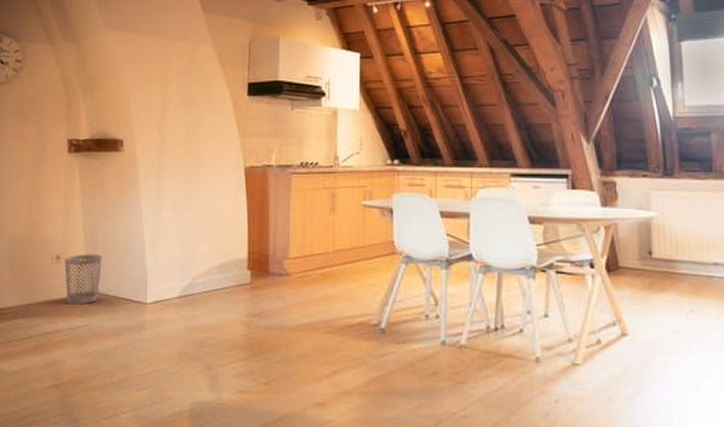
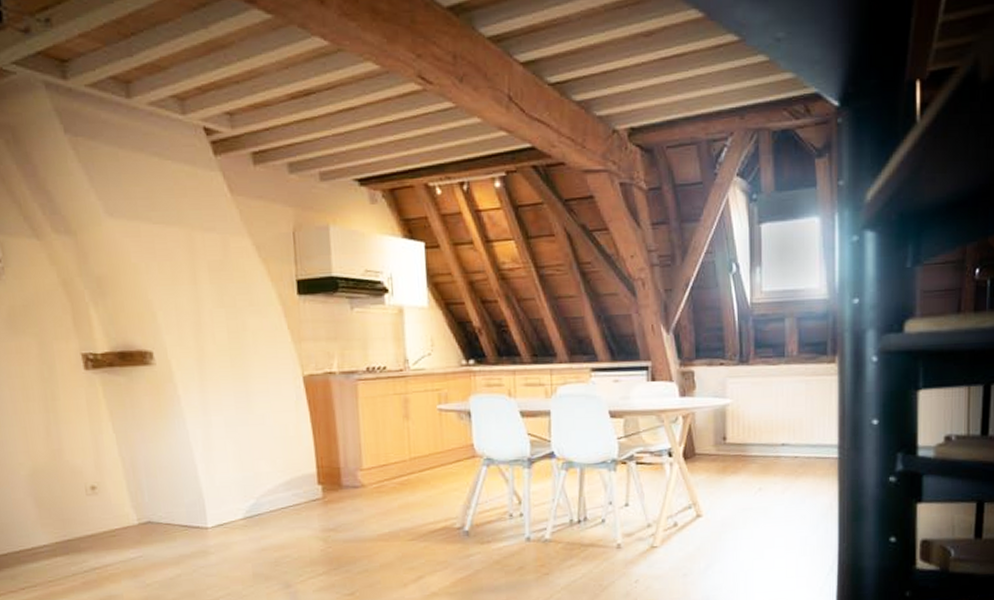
wastebasket: present [64,254,102,305] -> none [102,480,150,537]

